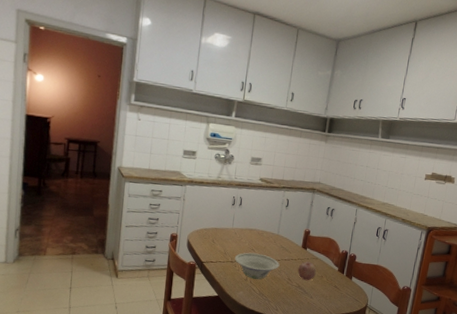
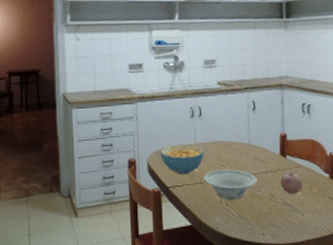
cereal bowl: none [200,226,239,254] -> present [160,144,205,175]

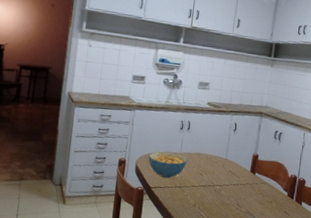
bowl: present [203,169,258,200] -> none [182,177,228,205]
fruit: present [280,171,303,195] -> none [246,186,266,207]

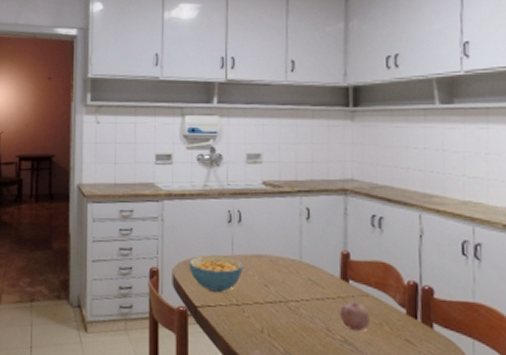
fruit: none [246,186,266,207] -> present [339,301,370,332]

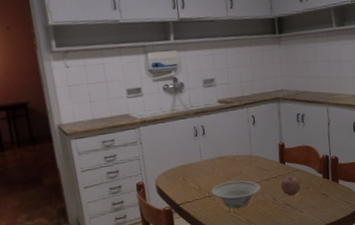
cereal bowl: present [188,255,243,293] -> none [167,162,211,192]
bowl: none [240,290,310,331] -> present [211,180,261,209]

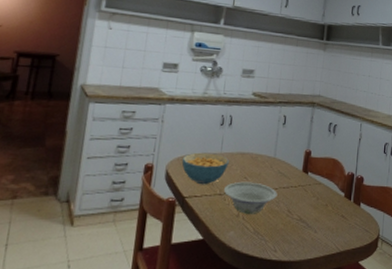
cereal bowl: none [167,162,211,192] -> present [181,152,229,185]
fruit: present [280,175,301,197] -> none [298,188,320,212]

